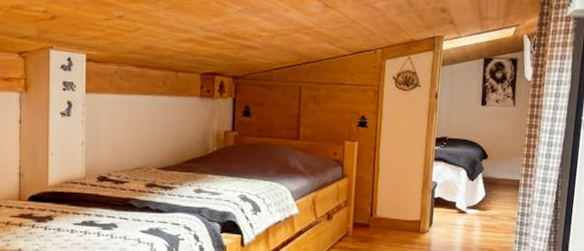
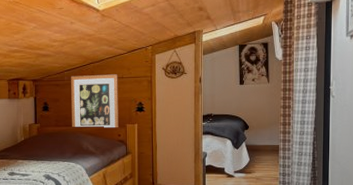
wall art: none [278,76,339,144] -> present [70,74,119,127]

